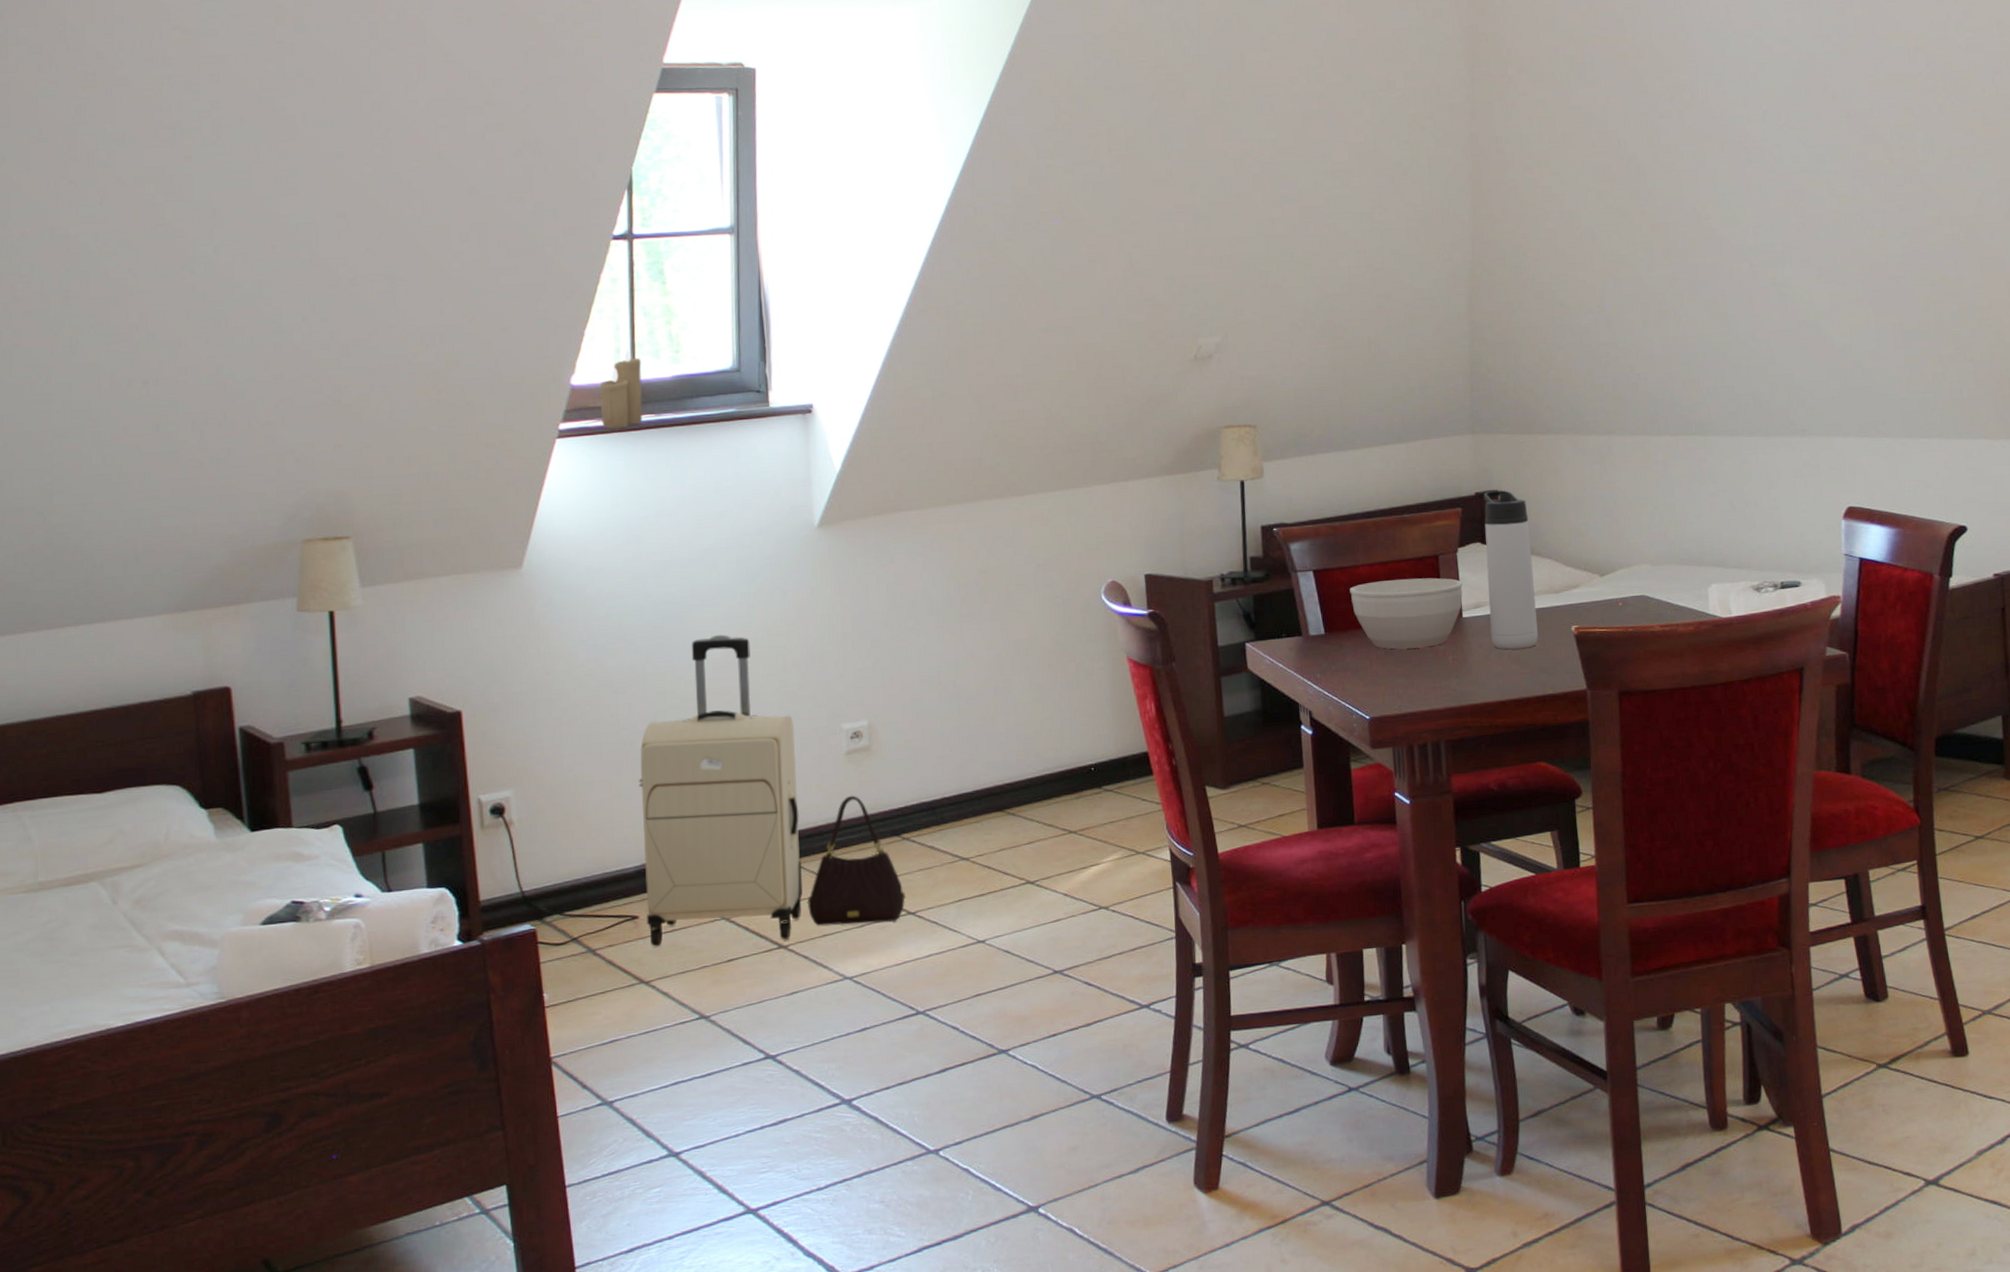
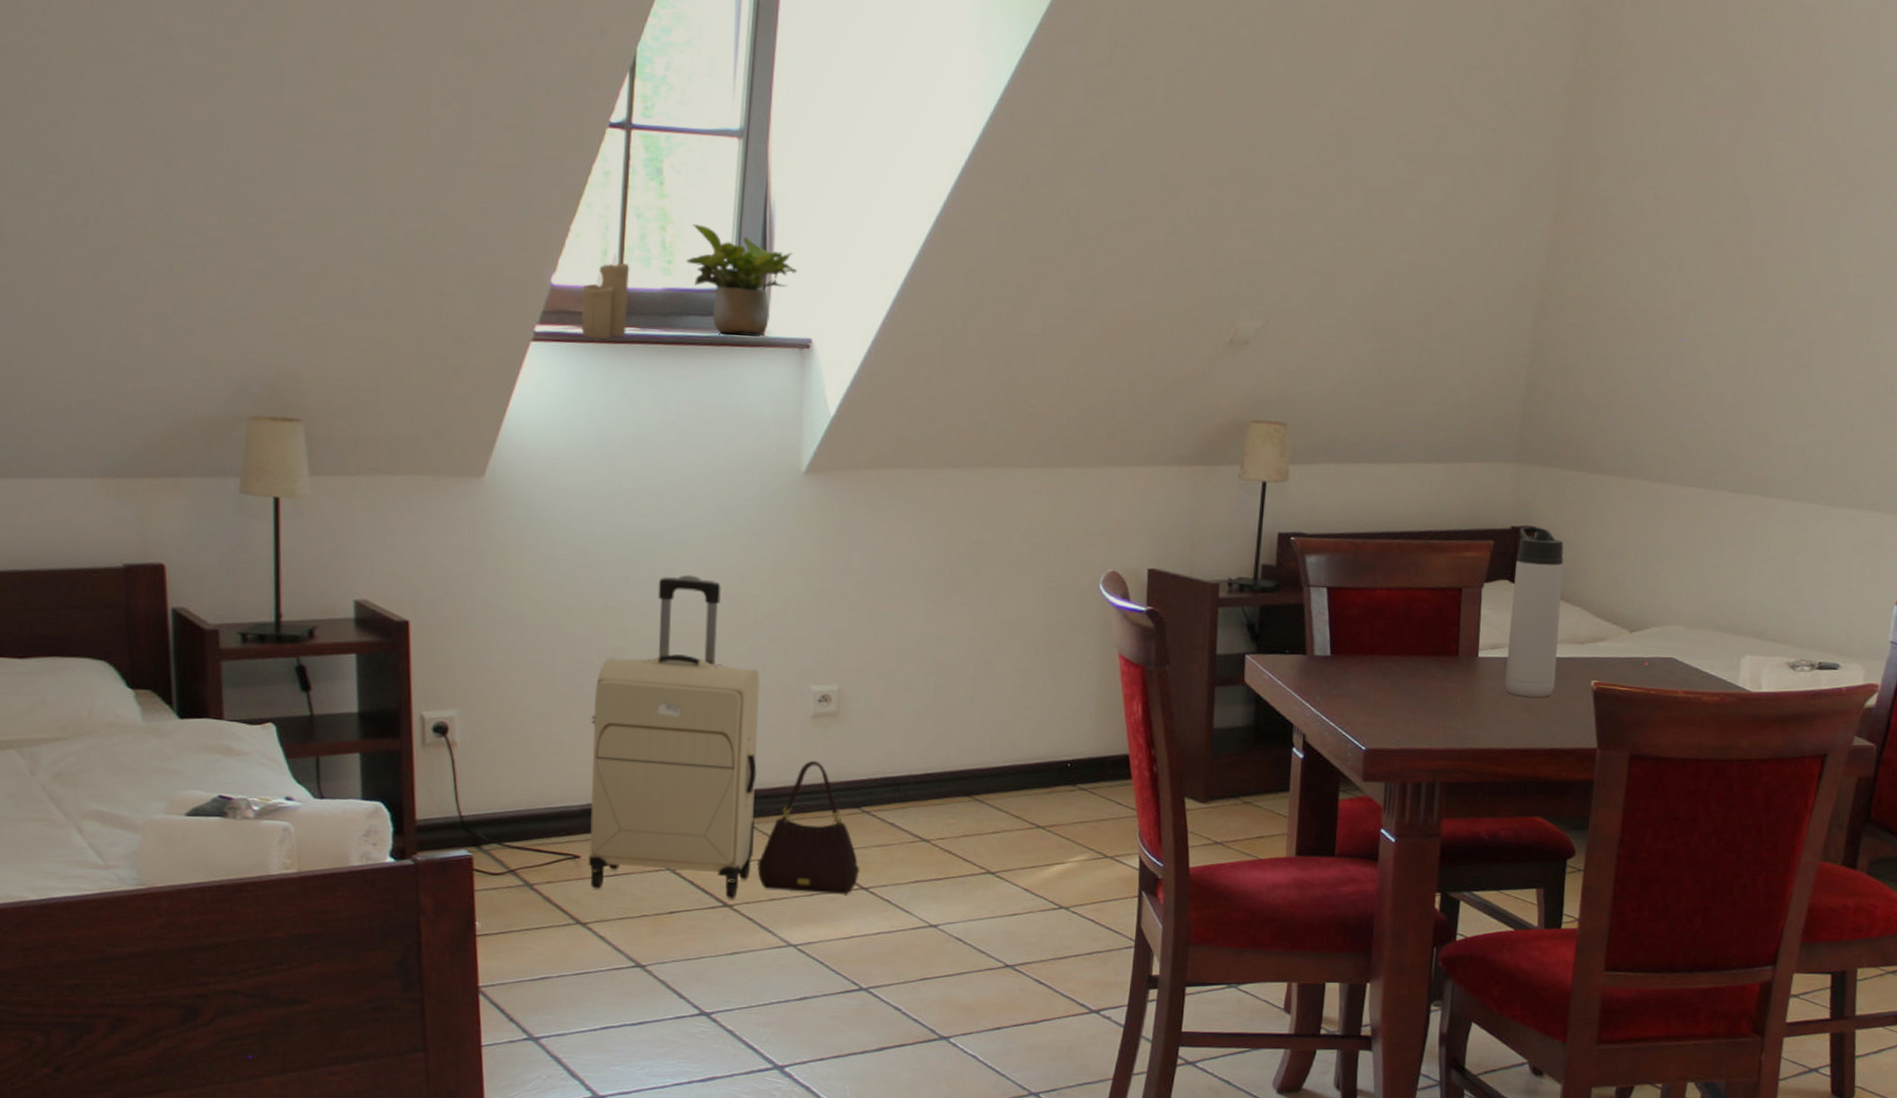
potted plant: none [691,315,793,411] -> present [685,224,797,337]
bowl: present [1350,578,1463,650] -> none [1363,607,1483,683]

